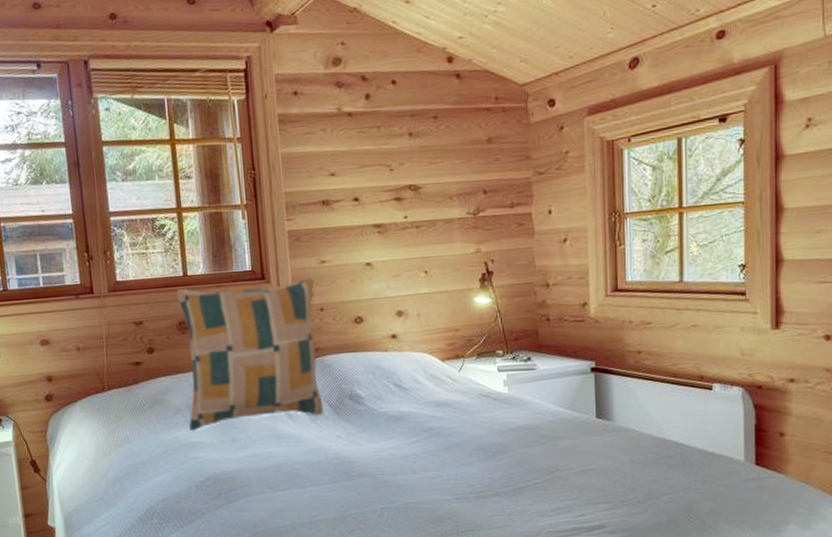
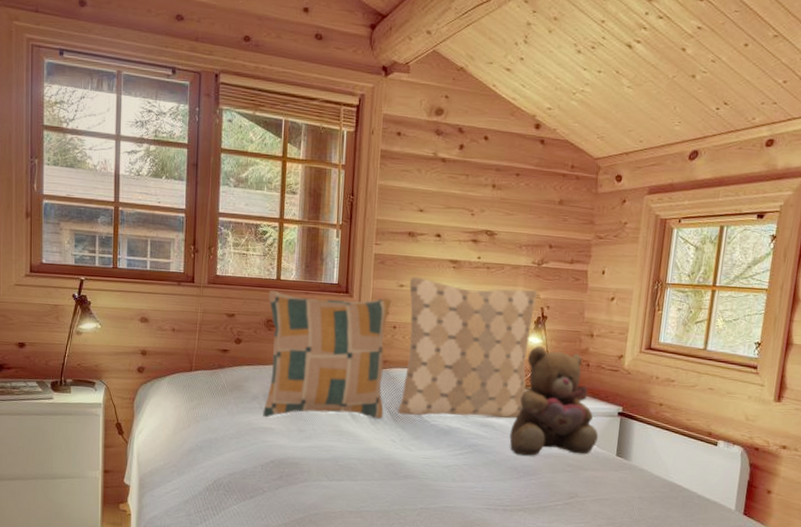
pillow: none [332,243,481,407] -> present [398,277,537,418]
teddy bear: none [470,306,573,433] -> present [510,346,599,456]

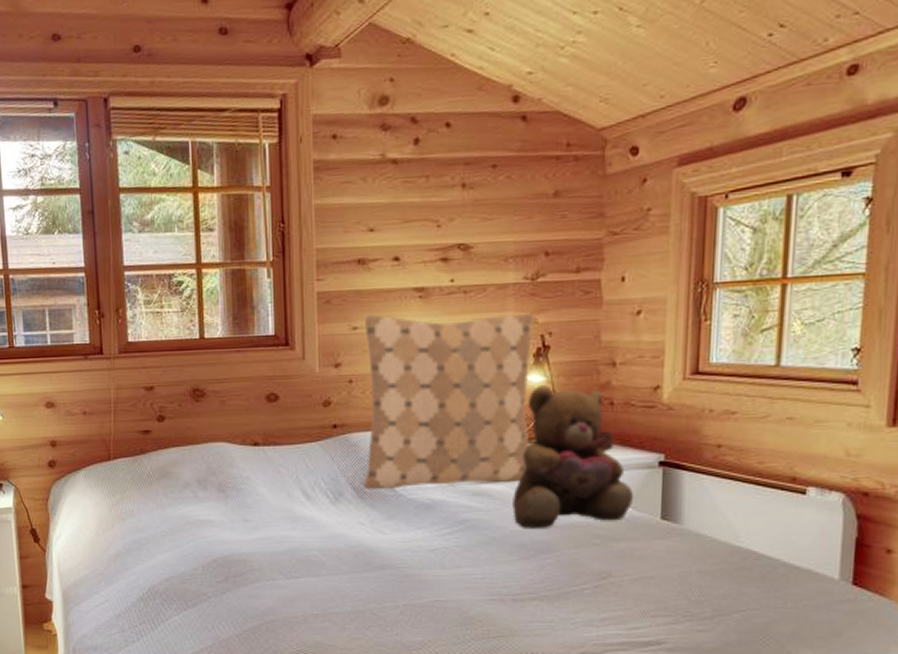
pillow: present [263,290,392,419] -> none [191,346,346,508]

